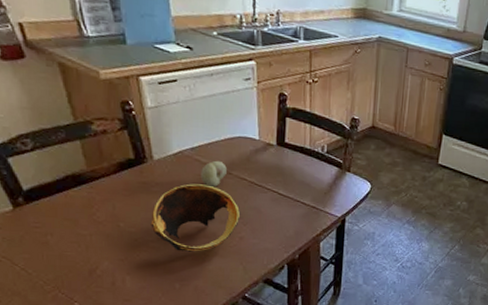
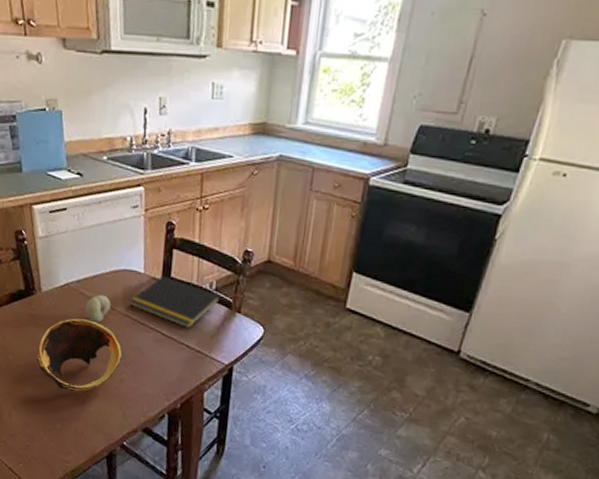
notepad: none [245,142,332,187] -> present [129,276,220,328]

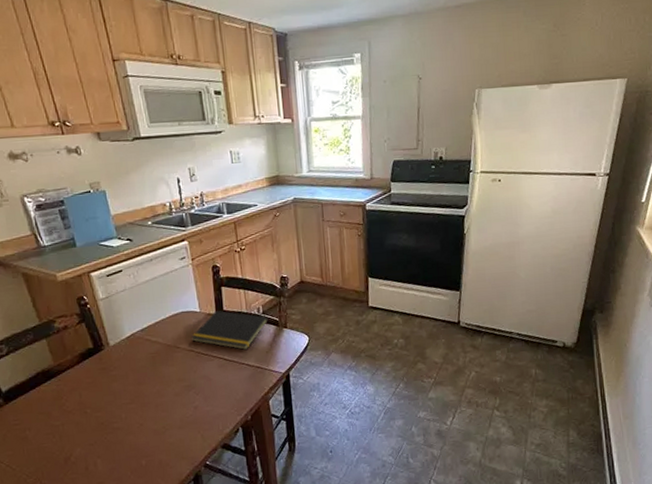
bowl: present [36,318,123,391] -> none [113,361,193,429]
fruit: present [85,294,111,324] -> none [152,337,175,363]

